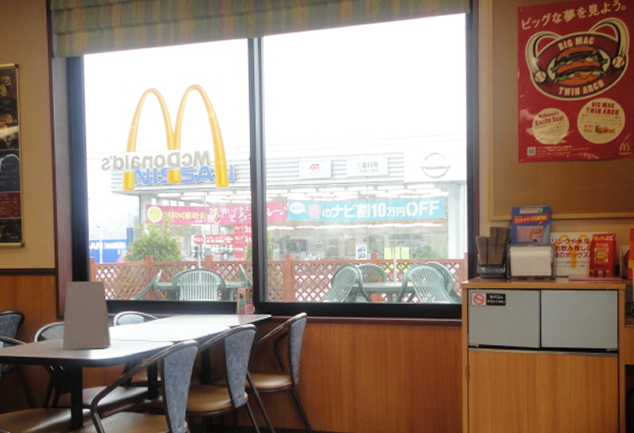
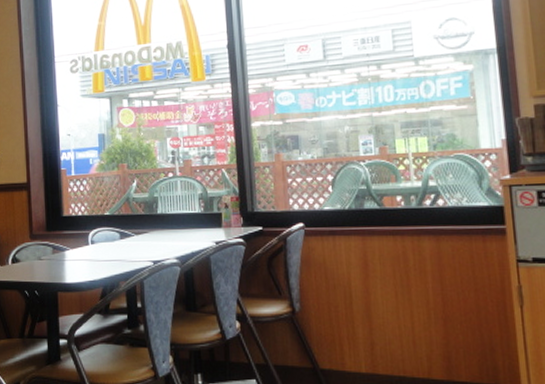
paper bag: present [62,281,111,351] -> none [36,195,87,274]

